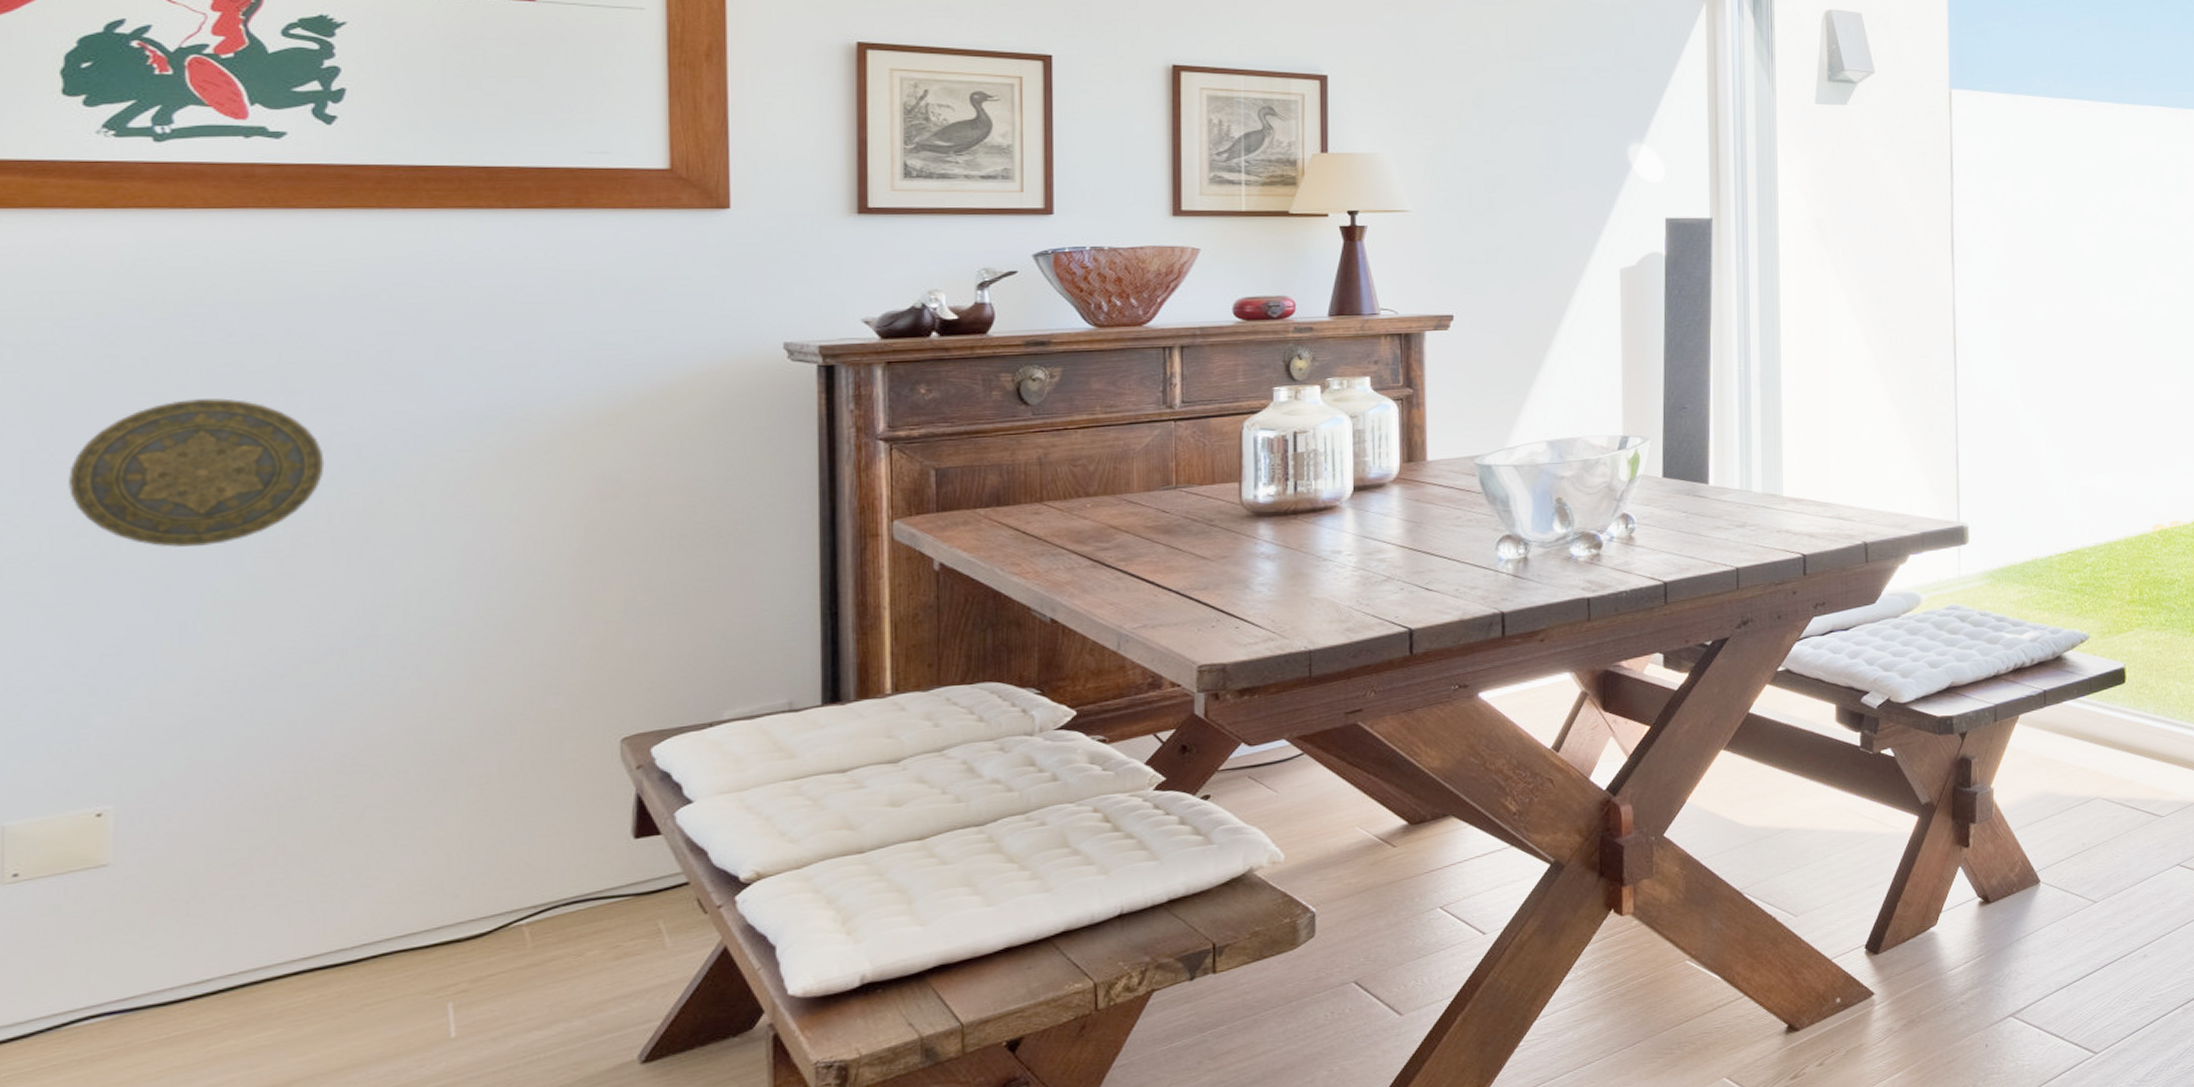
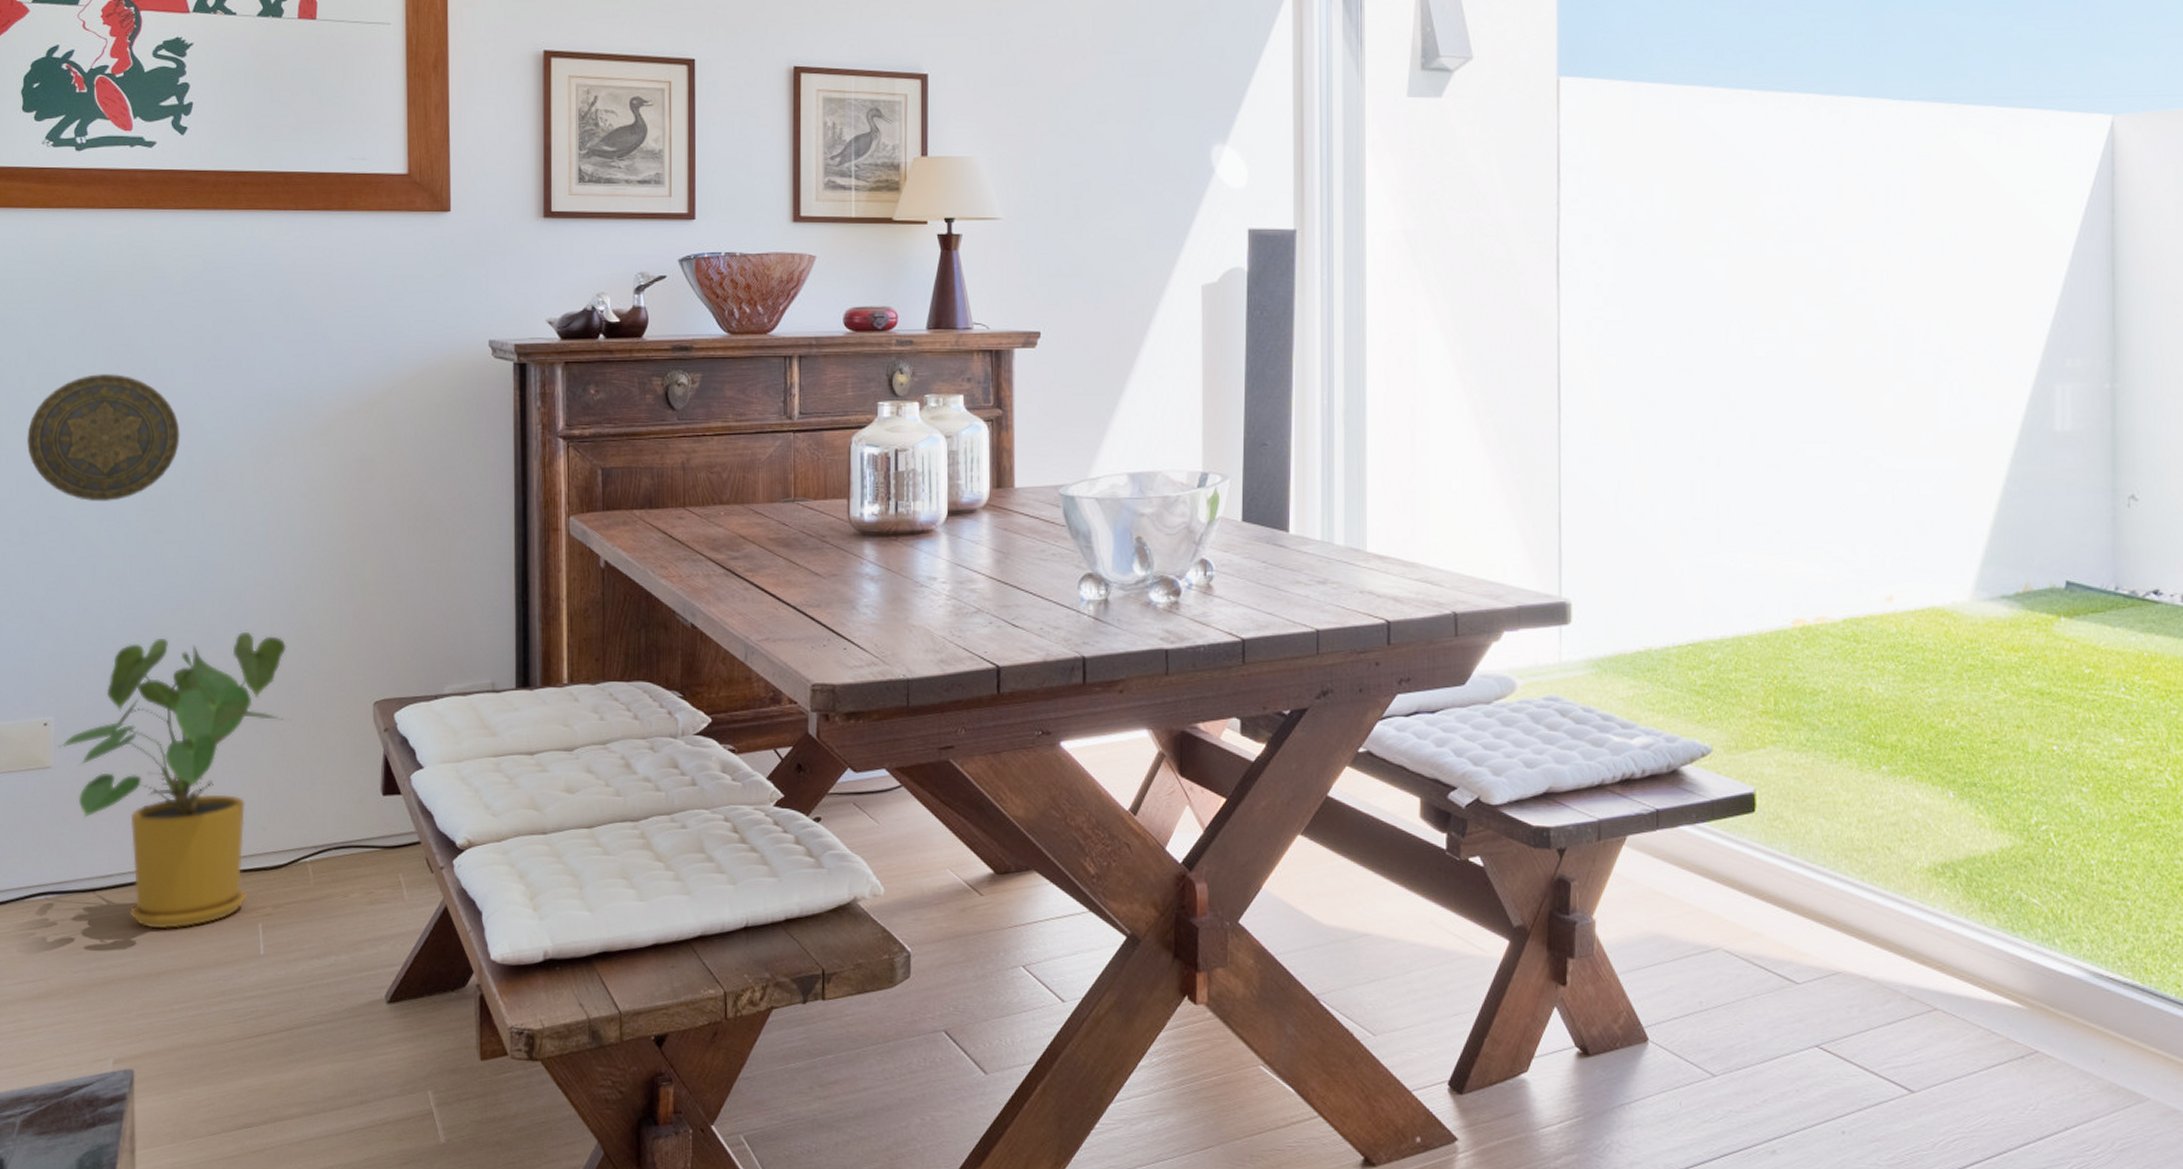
house plant: none [121,678,498,1033] -> present [58,631,291,929]

